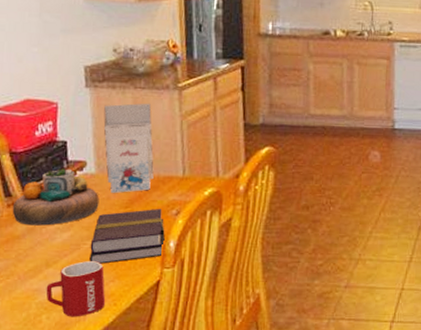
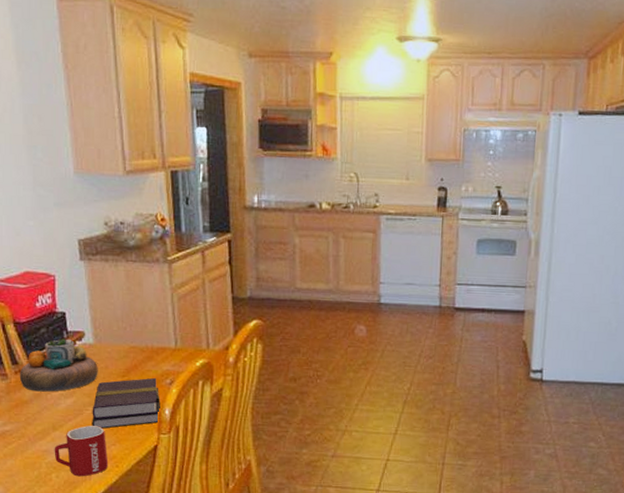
gift box: present [103,103,154,193] -> none [99,276,148,363]

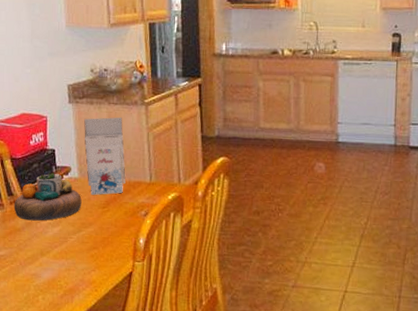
mug: present [54,425,109,477] -> none [41,252,89,299]
book: present [92,377,160,429] -> none [75,209,136,256]
gift box: none [99,276,148,363] -> present [84,117,126,195]

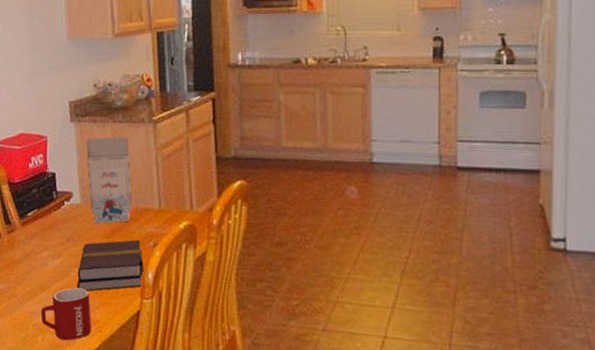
decorative bowl: present [14,171,82,221] -> none [11,197,85,252]
mug: none [41,252,89,299] -> present [41,287,92,341]
book: none [75,209,136,256] -> present [77,239,144,291]

